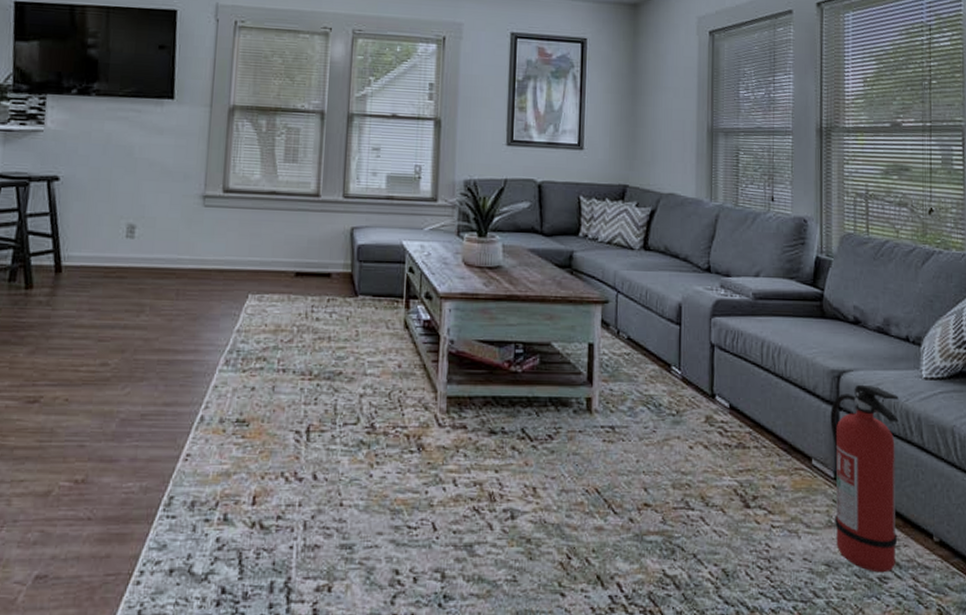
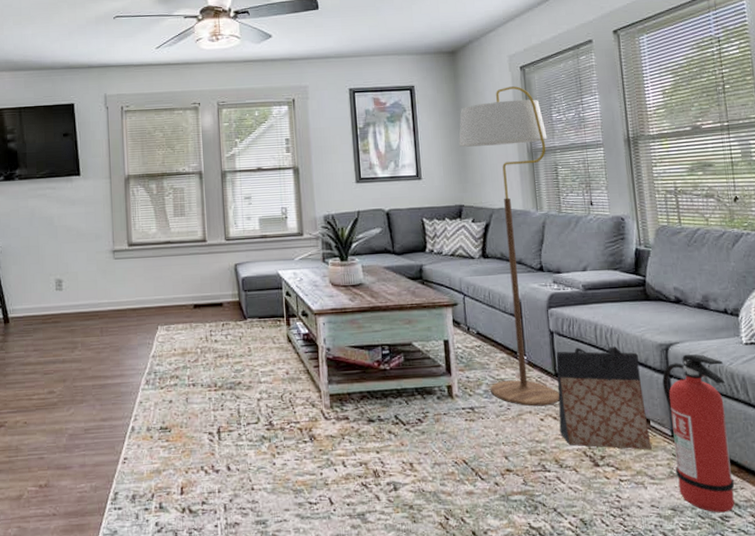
floor lamp: none [631,52,731,432] -> present [459,86,560,407]
bag: none [710,366,811,493] -> present [556,346,652,450]

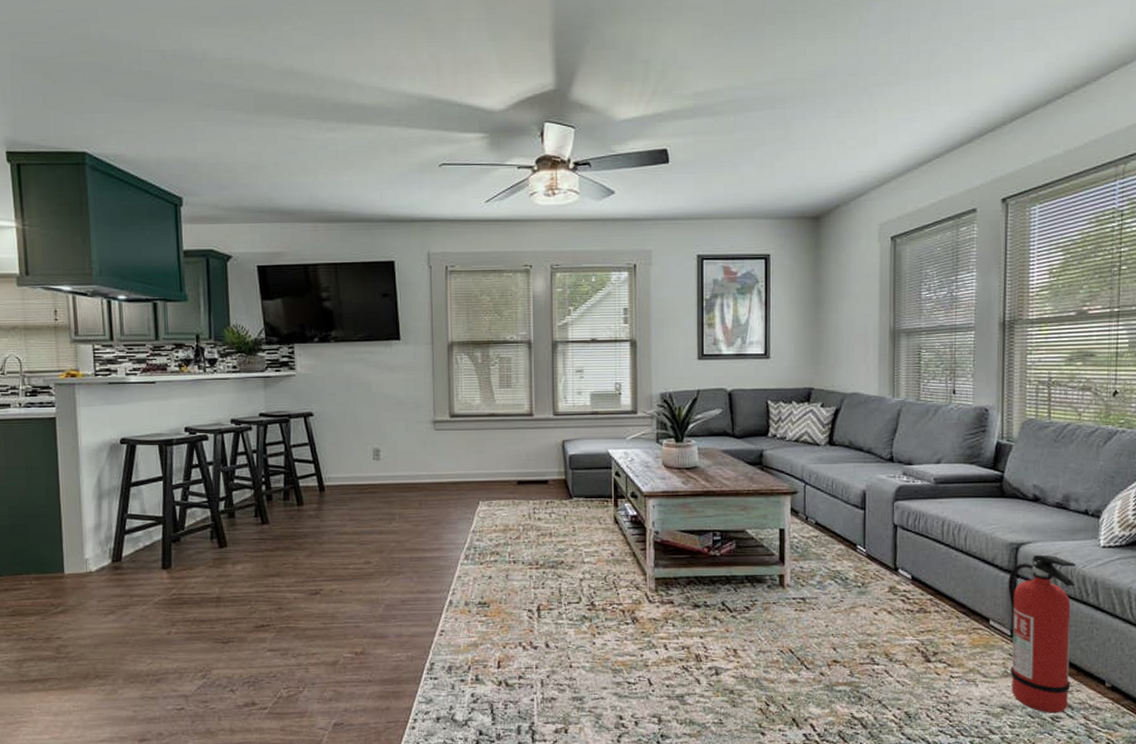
floor lamp: present [459,86,560,407] -> none [815,259,913,600]
bag: present [556,346,652,450] -> none [893,542,988,649]

